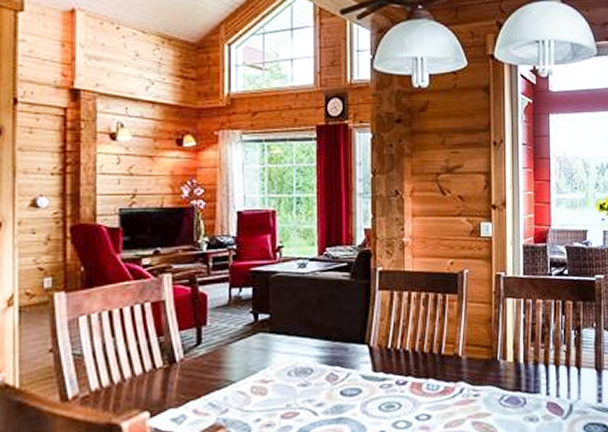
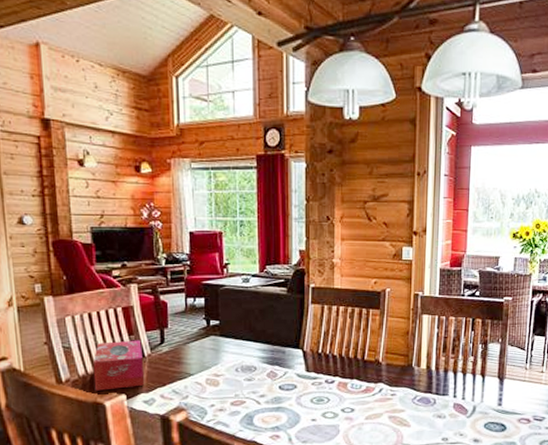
tissue box: none [109,341,173,409] -> present [92,340,144,391]

